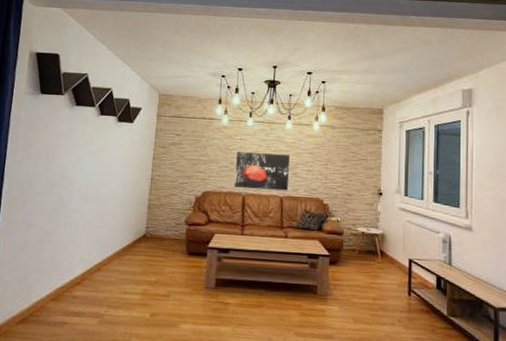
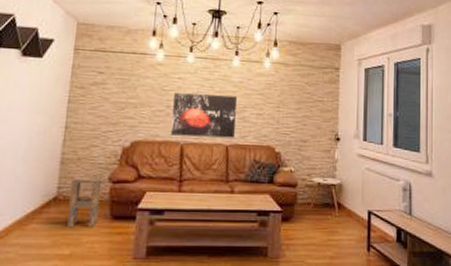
side table: none [153,218,180,260] -> present [67,176,102,228]

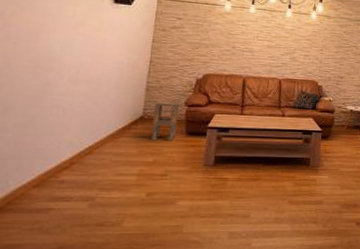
wall art: present [171,93,237,138] -> none [236,37,289,74]

